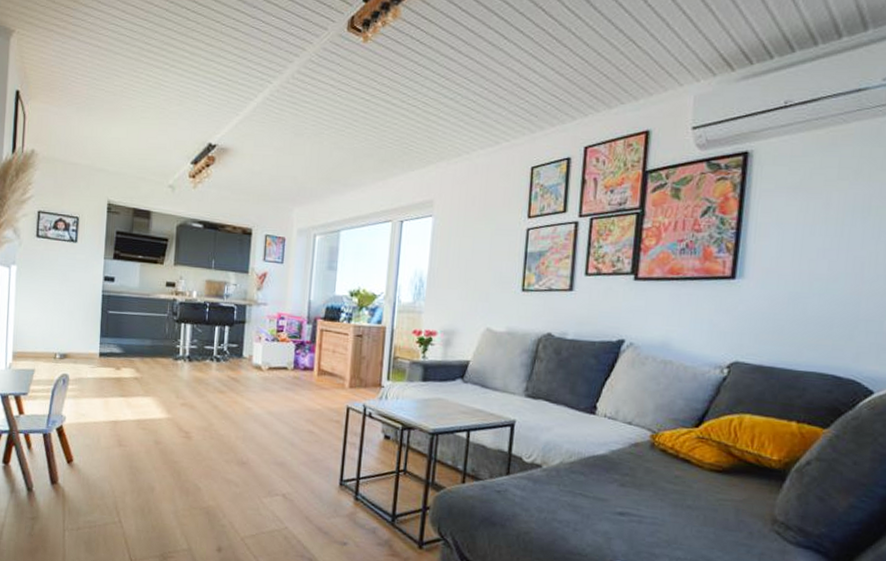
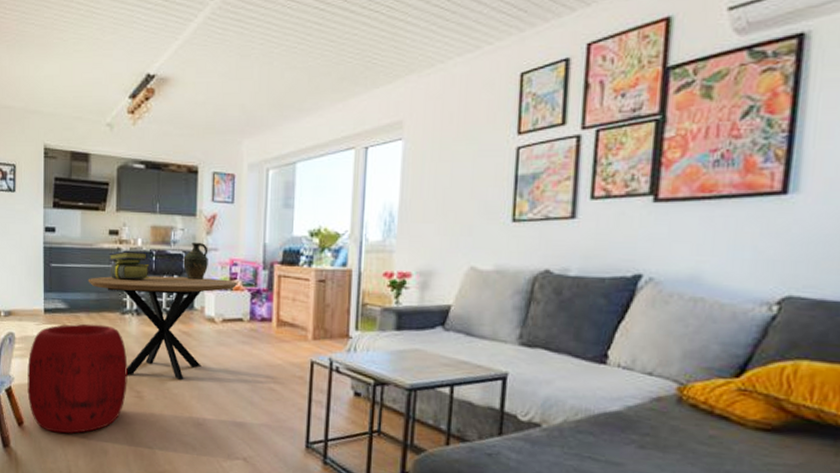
pouf: none [78,367,178,471] -> present [27,323,128,434]
dining table: none [143,324,285,422] -> present [88,275,238,380]
stack of books: none [164,301,203,329] -> present [108,250,150,280]
ceramic jug: none [234,296,258,332] -> present [183,242,208,281]

